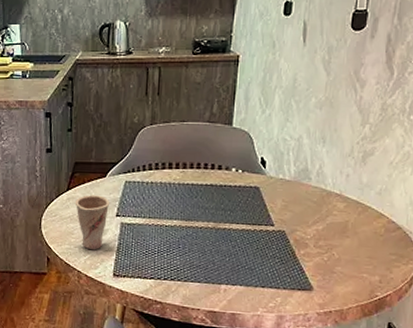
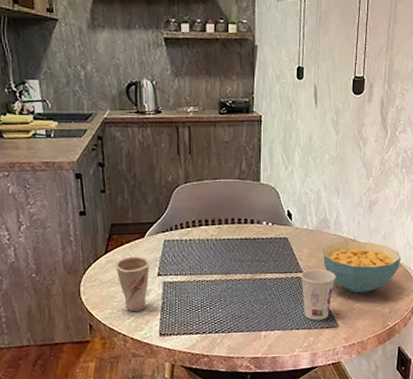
cup: none [270,223,314,281] -> present [300,268,336,320]
cereal bowl: none [300,195,401,256] -> present [323,241,401,294]

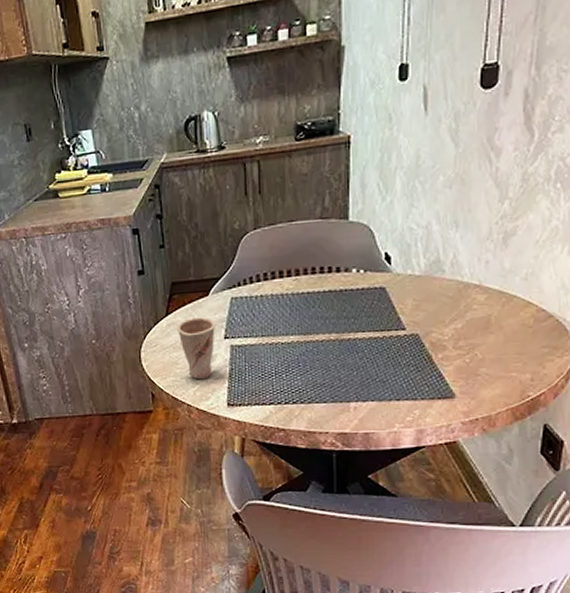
cup: present [300,268,336,320] -> none [402,324,452,389]
cereal bowl: present [323,241,401,294] -> none [434,286,552,355]

